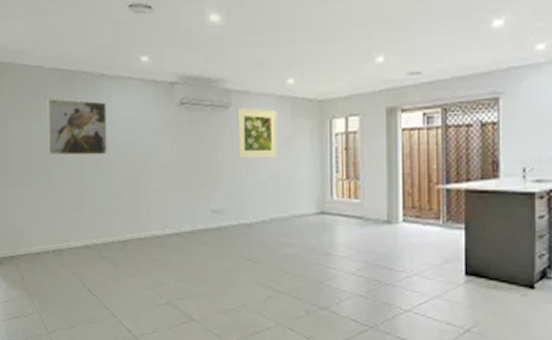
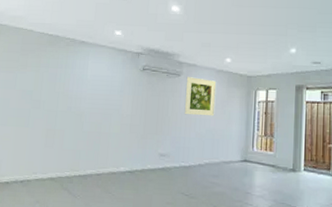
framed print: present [47,98,109,156] -> none [29,56,84,106]

